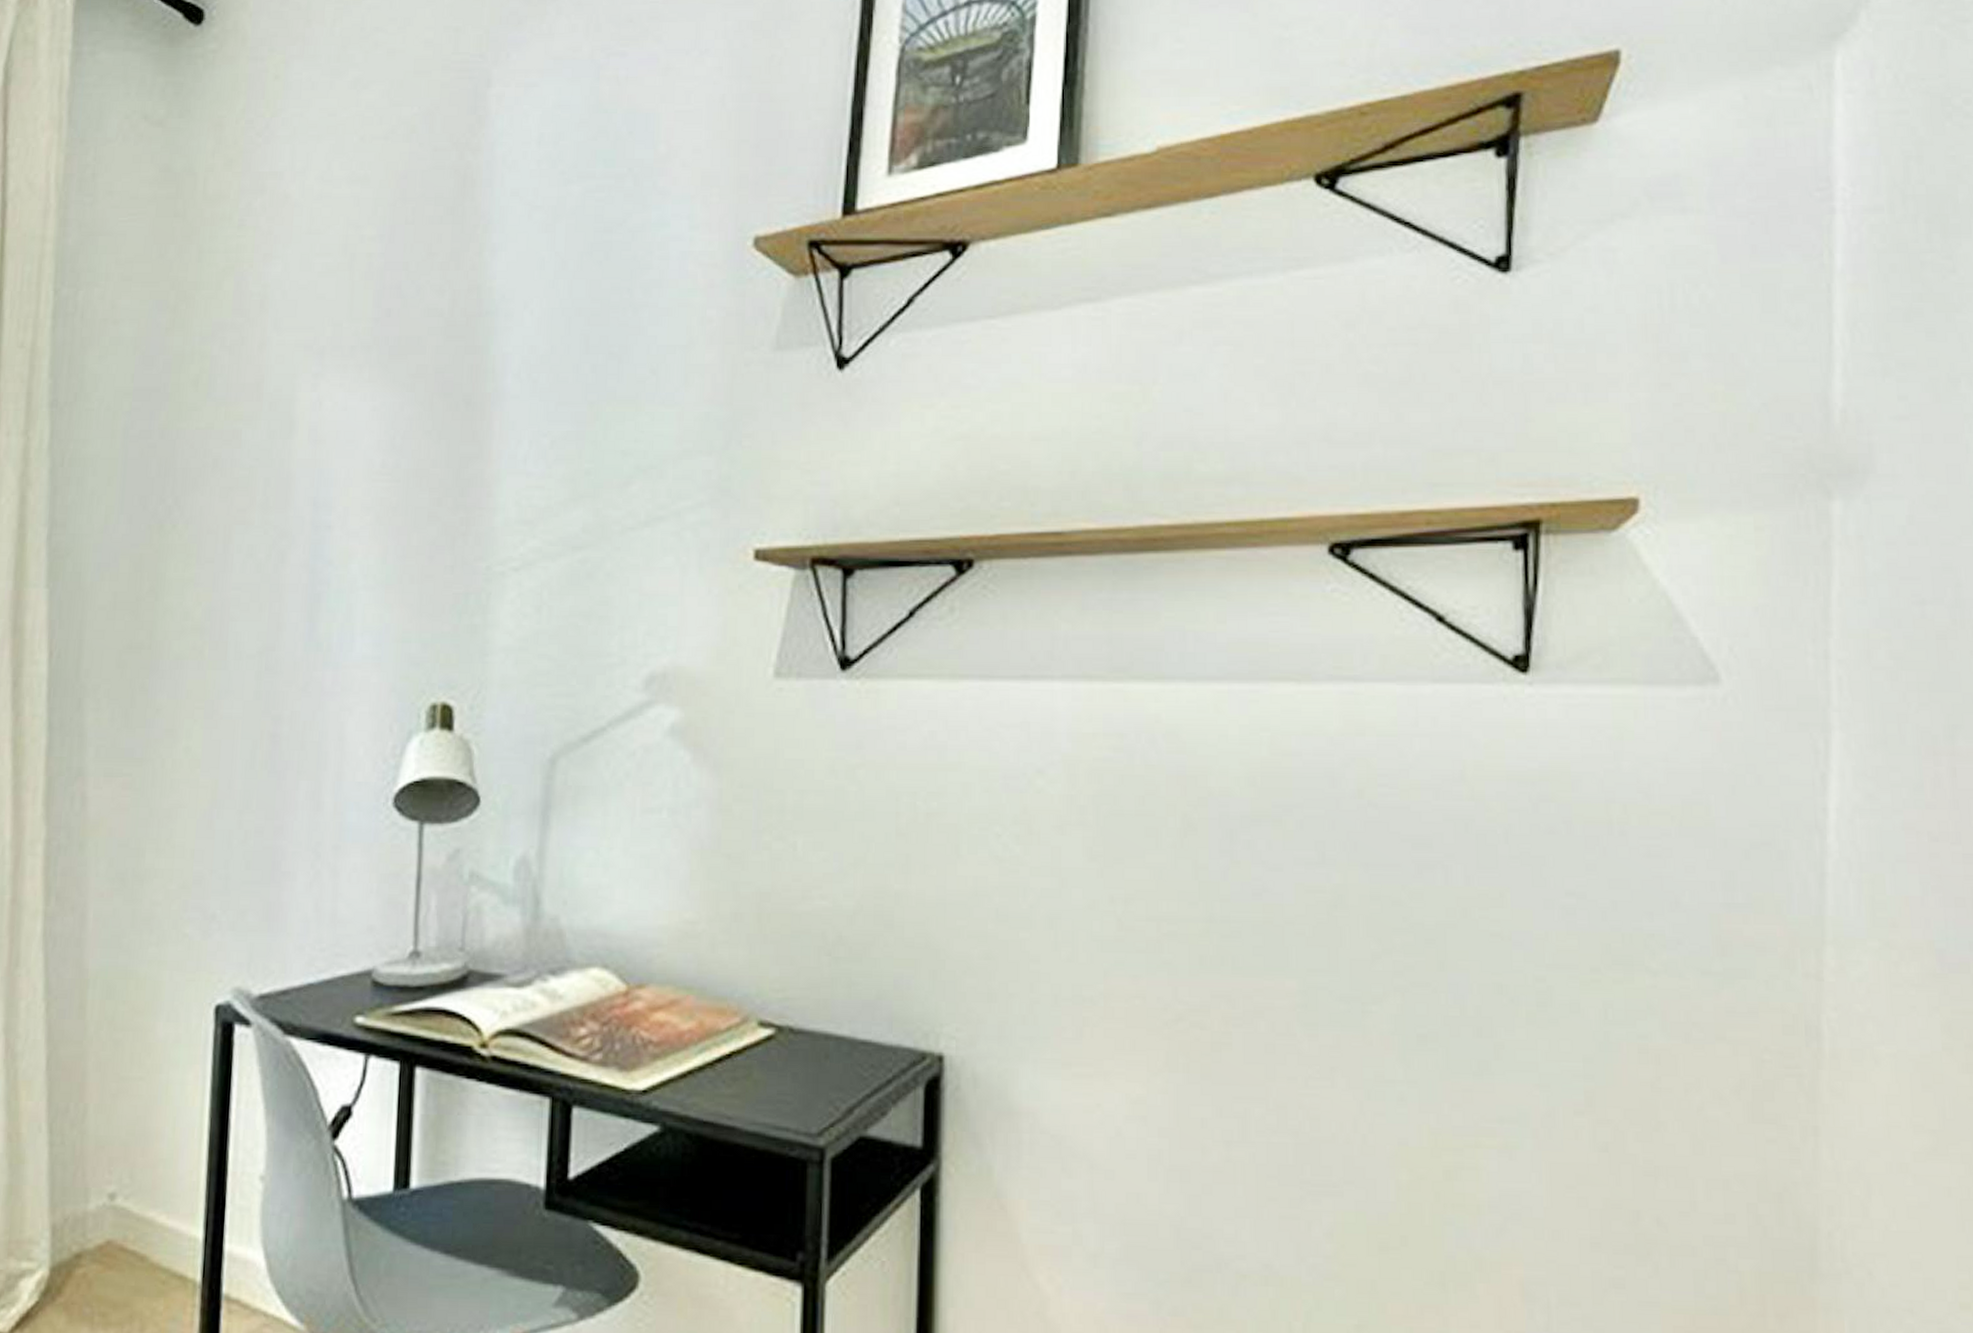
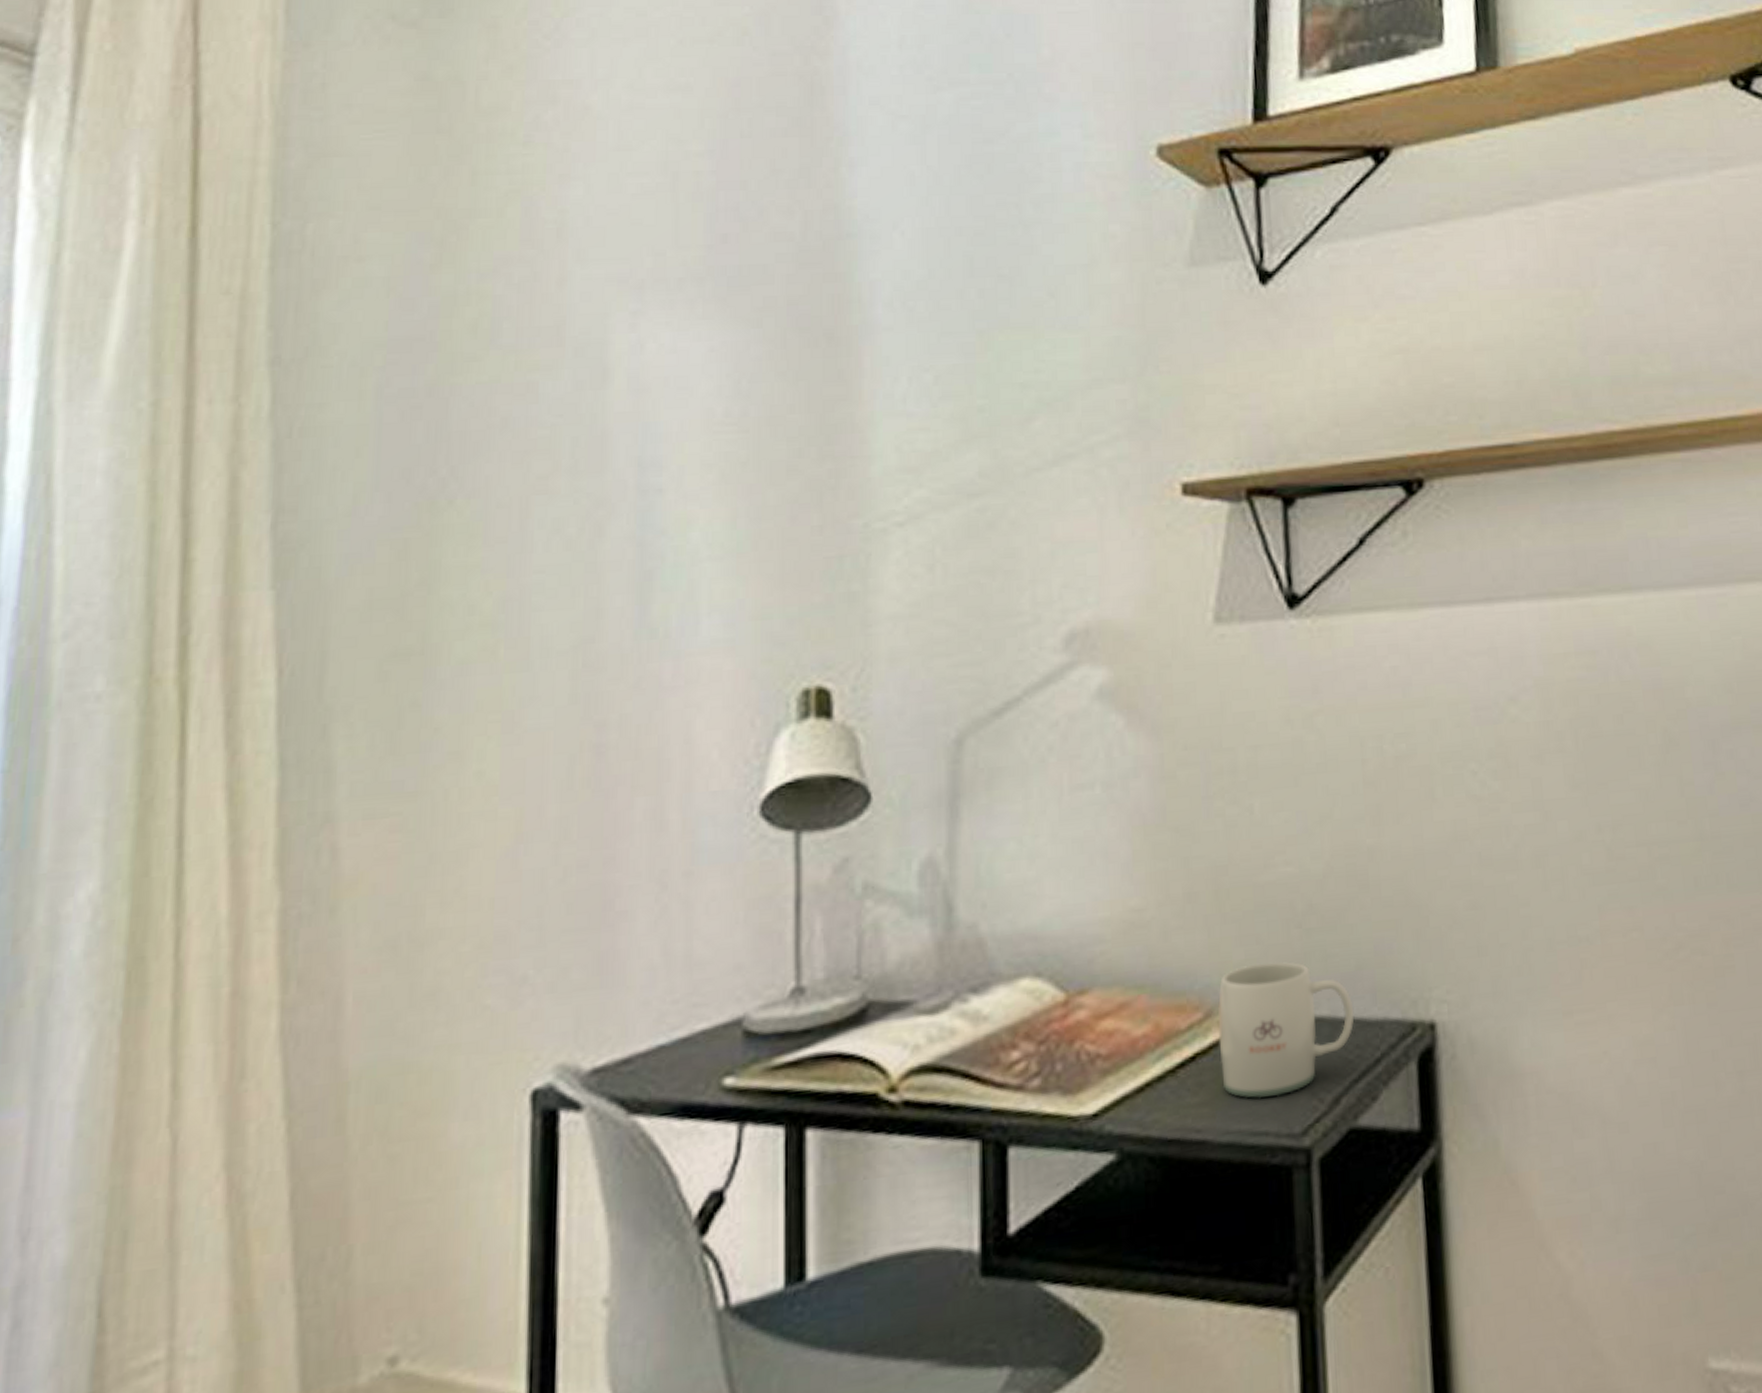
mug: none [751,982,872,1099] -> present [1217,962,1355,1099]

